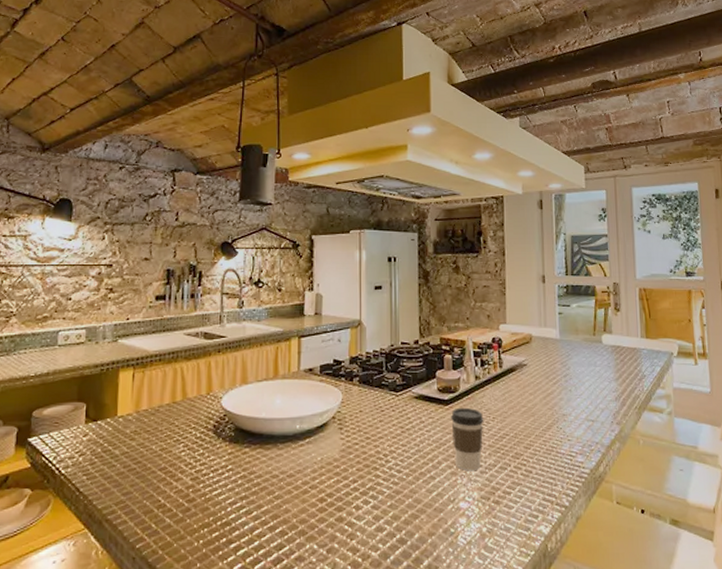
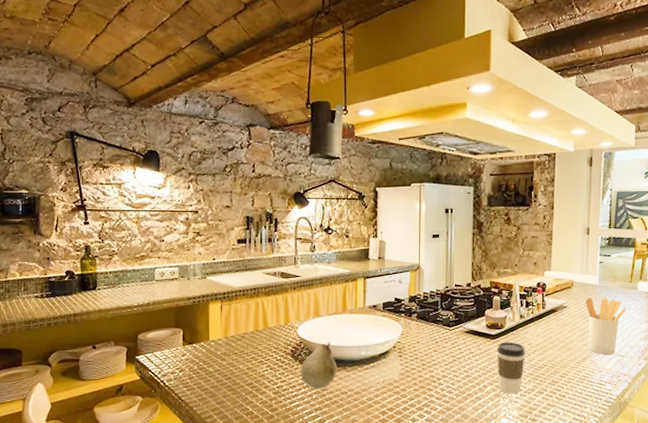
fruit: none [224,414,267,473] -> present [301,342,337,389]
utensil holder: none [547,353,592,420] -> present [585,298,626,354]

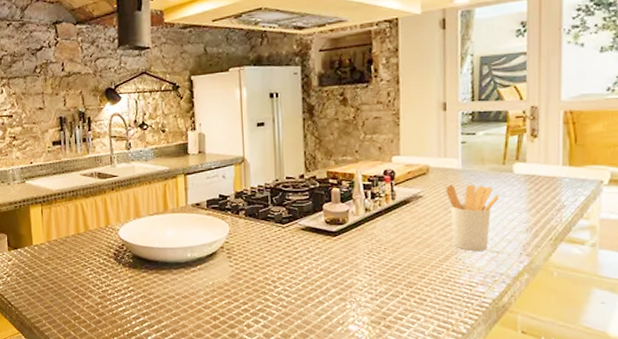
fruit: present [301,342,337,389] -> none [125,244,163,293]
coffee cup: present [497,341,526,393] -> none [339,238,375,297]

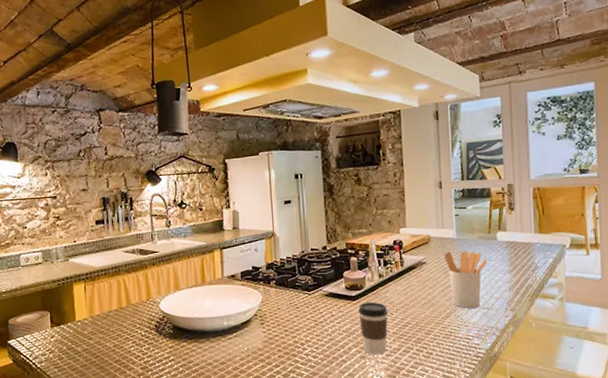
coffee cup: none [339,238,375,297] -> present [358,302,388,354]

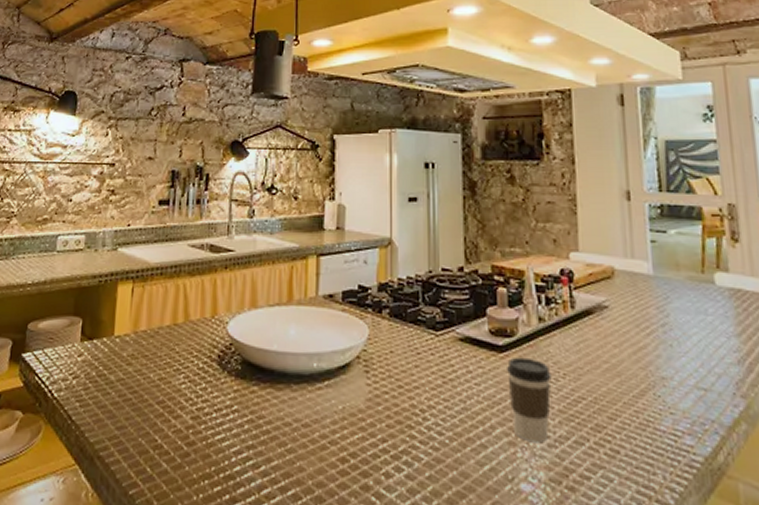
utensil holder: present [444,251,487,309] -> none [636,294,702,386]

